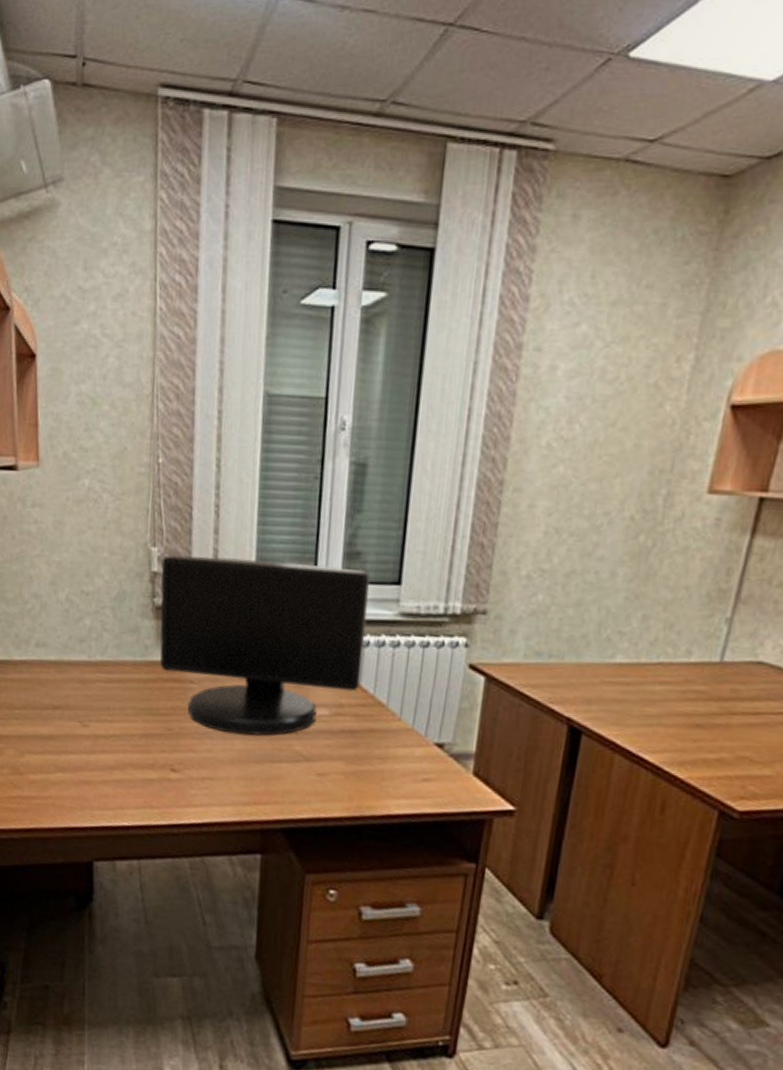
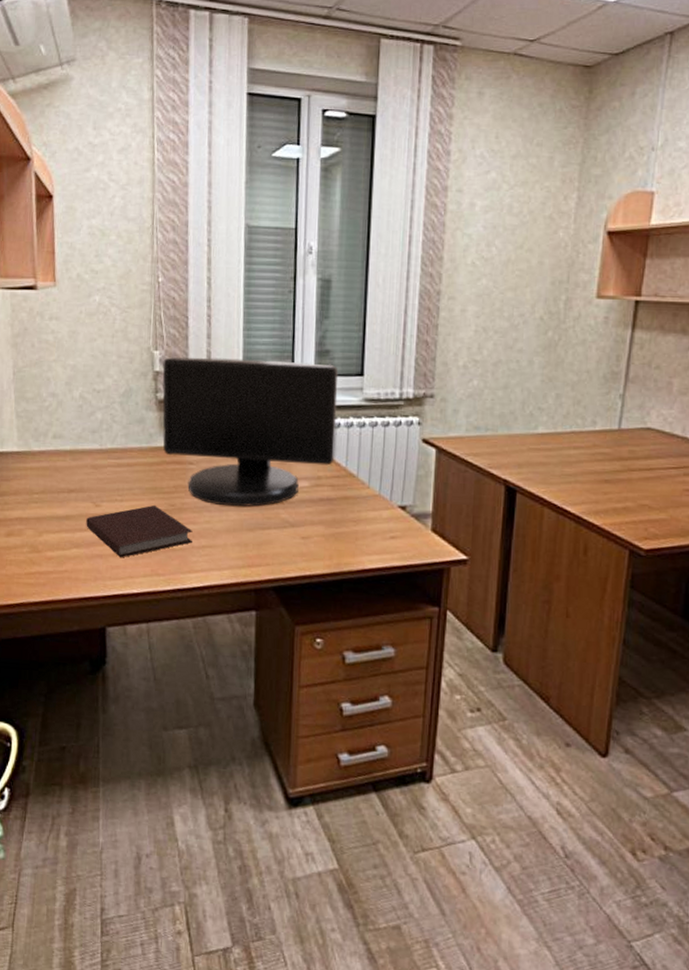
notebook: none [72,727,192,786] -> present [86,504,193,557]

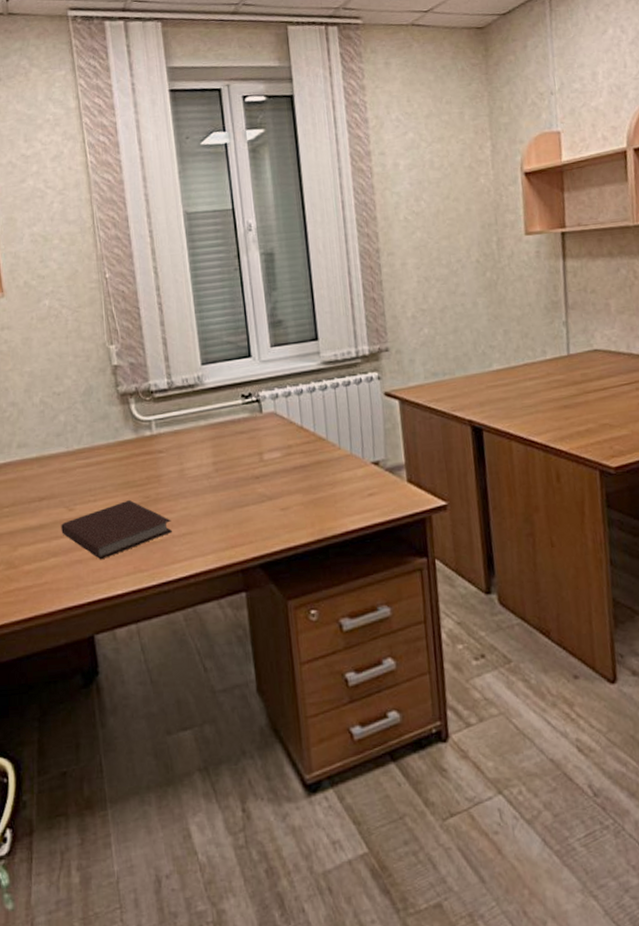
monitor: present [162,357,338,507] -> none [120,334,302,490]

